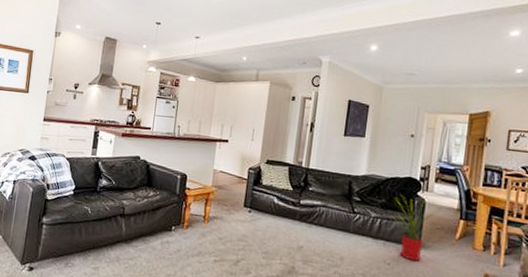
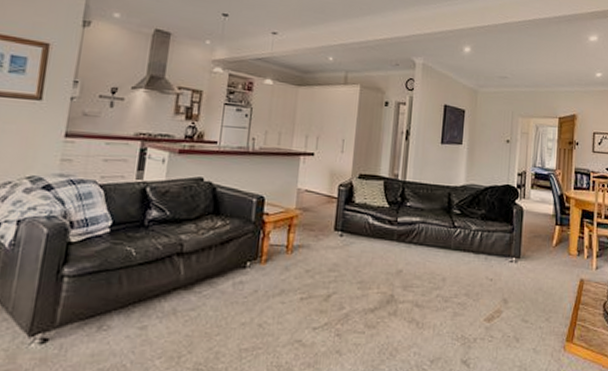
house plant: present [390,196,441,262] -> none [490,204,538,274]

